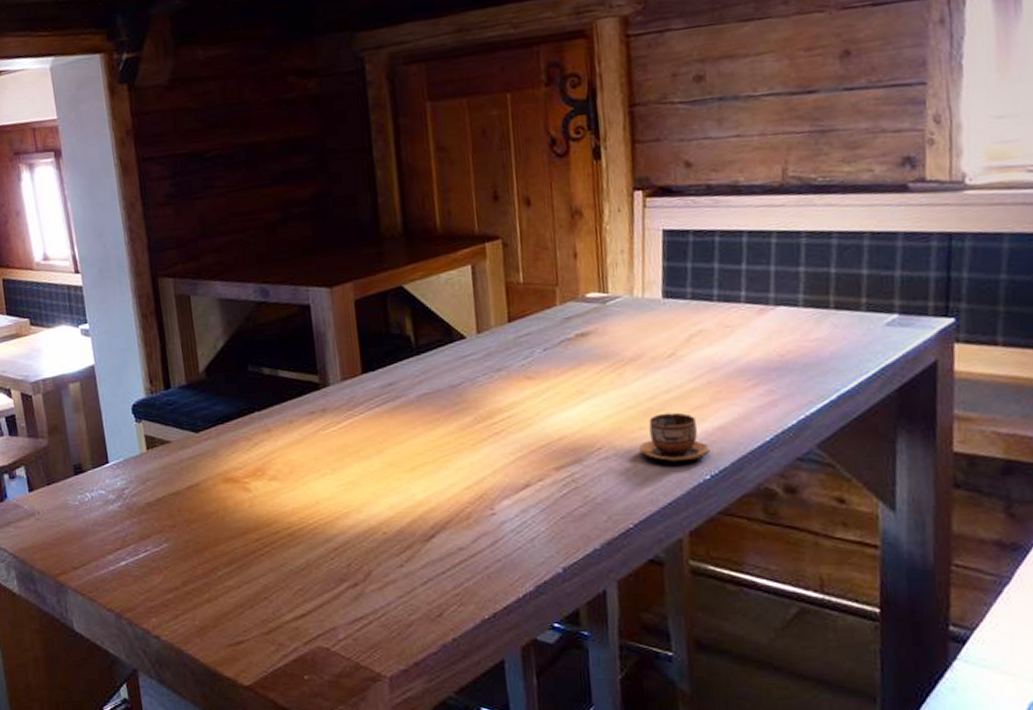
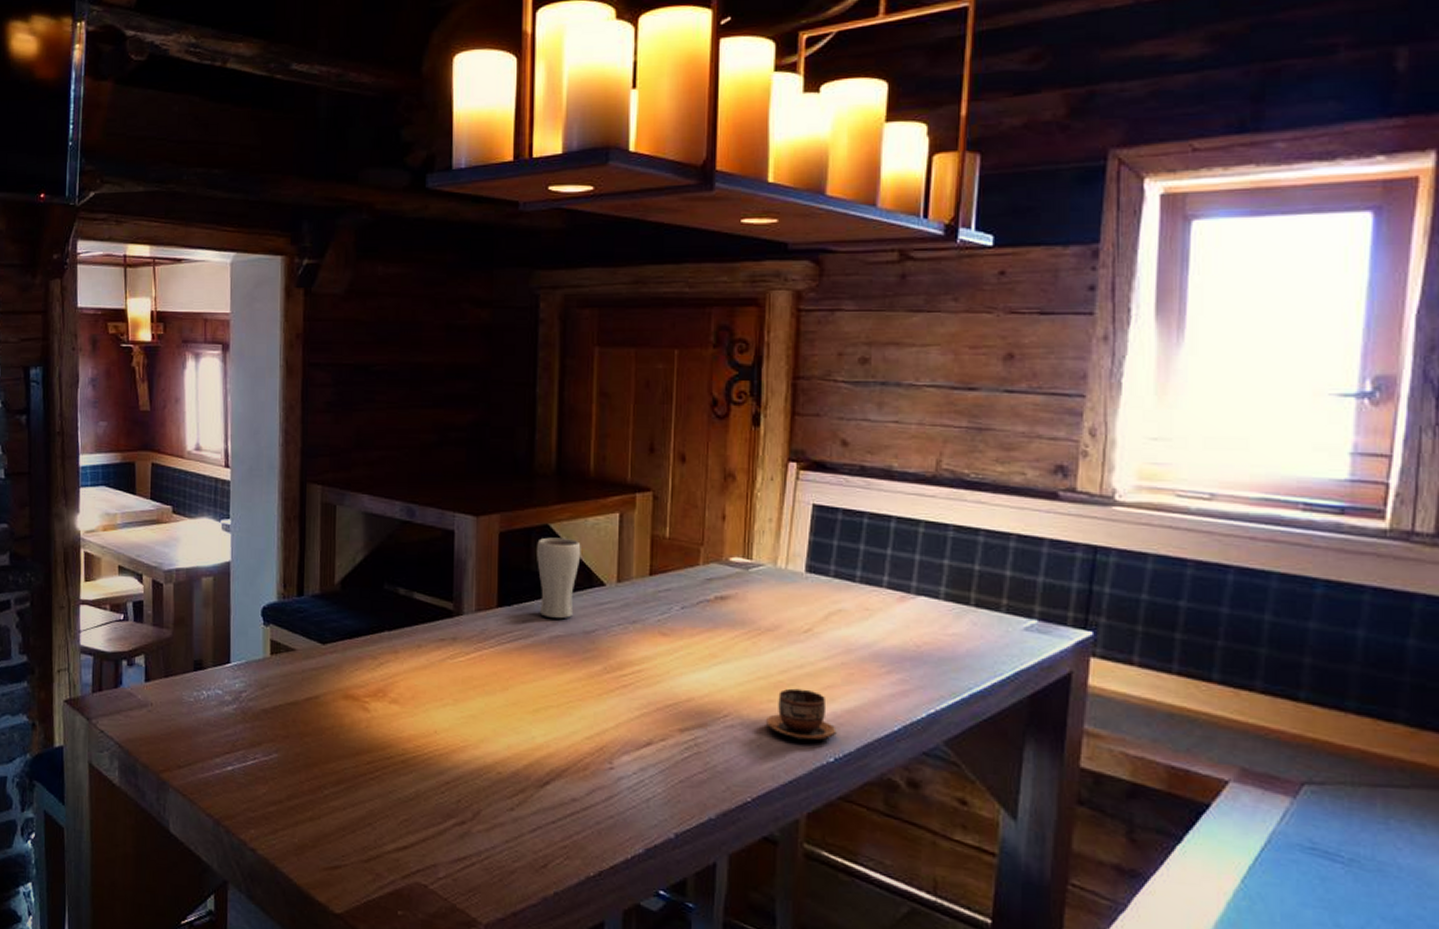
drinking glass: none [393,296,439,378] -> present [537,537,581,619]

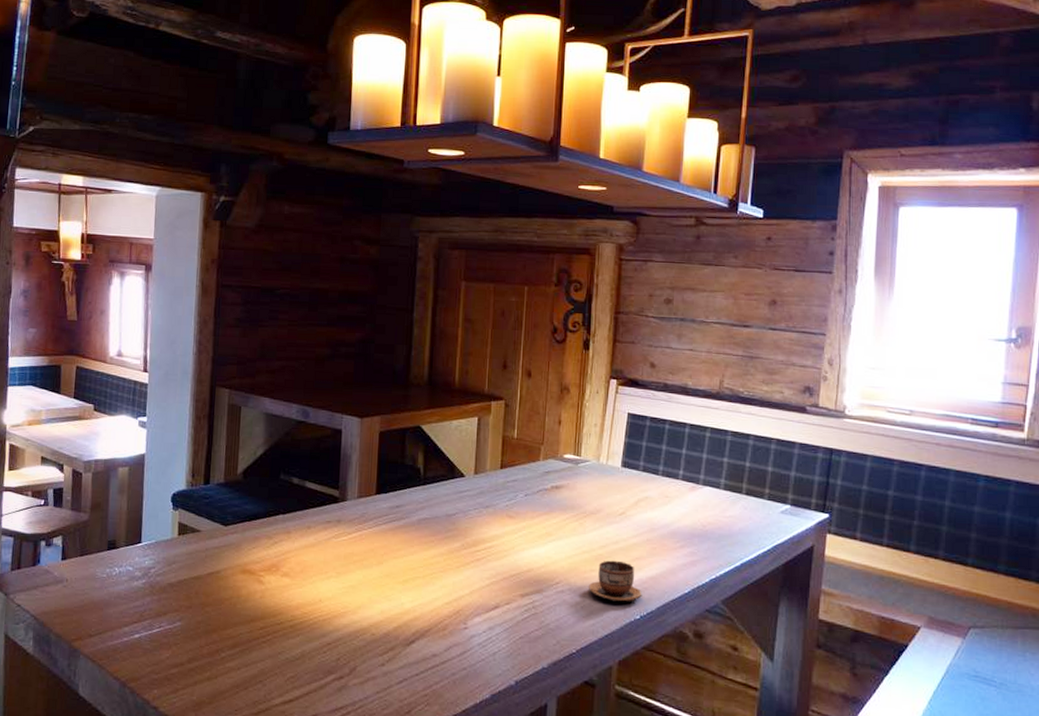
drinking glass: present [537,537,581,619] -> none [410,436,446,504]

